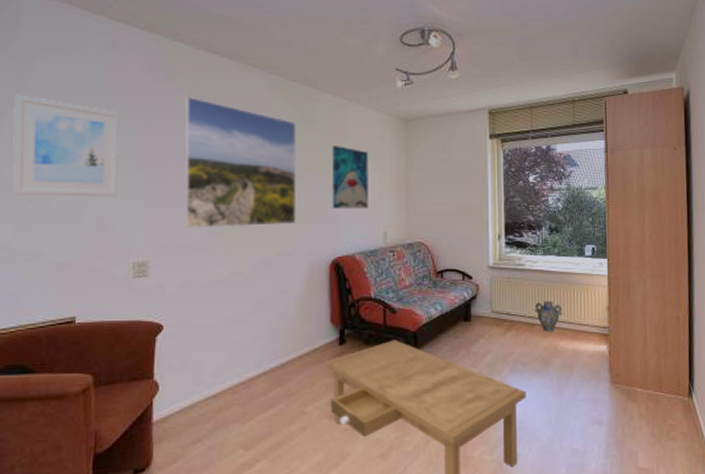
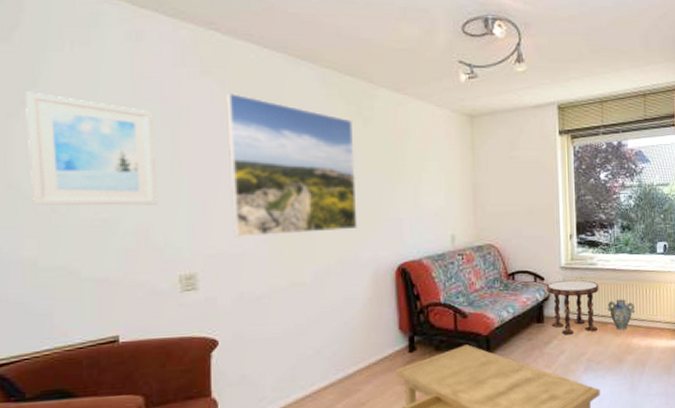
wall art: present [331,146,369,209] -> none [392,145,434,212]
side table: none [475,279,526,335] -> present [547,279,599,335]

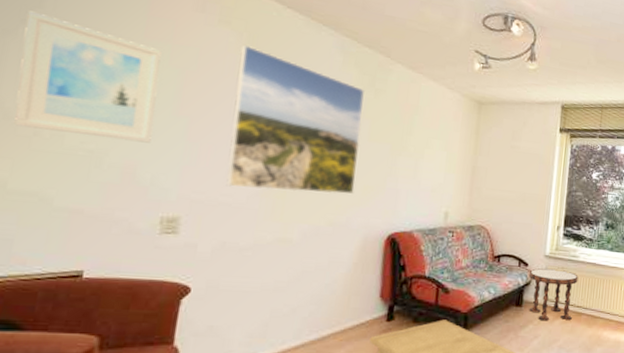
ceramic jug: present [607,299,636,330] -> none [583,292,610,322]

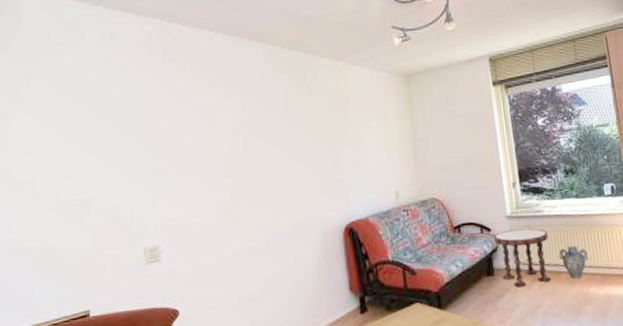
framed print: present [14,10,162,143] -> none [18,90,126,191]
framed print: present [225,45,364,194] -> none [184,76,306,208]
ceramic jug: none [583,292,610,322] -> present [558,246,589,279]

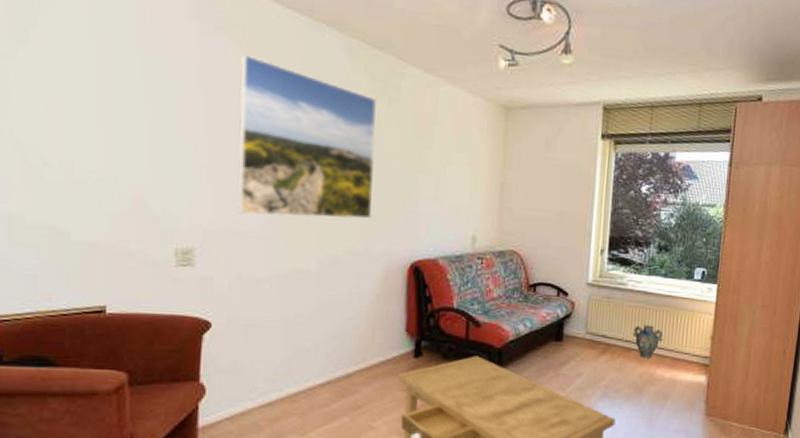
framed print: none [184,76,306,208] -> present [236,55,376,219]
side table: present [494,228,551,288] -> none [570,297,627,358]

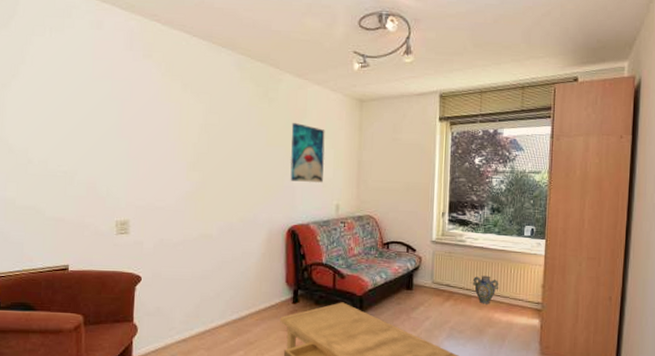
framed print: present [236,55,376,219] -> none [159,74,260,194]
wall art: none [414,131,461,208] -> present [290,123,325,183]

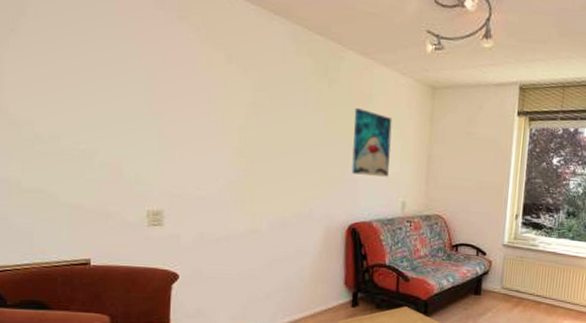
ceramic jug: present [472,275,499,304] -> none [542,281,570,311]

